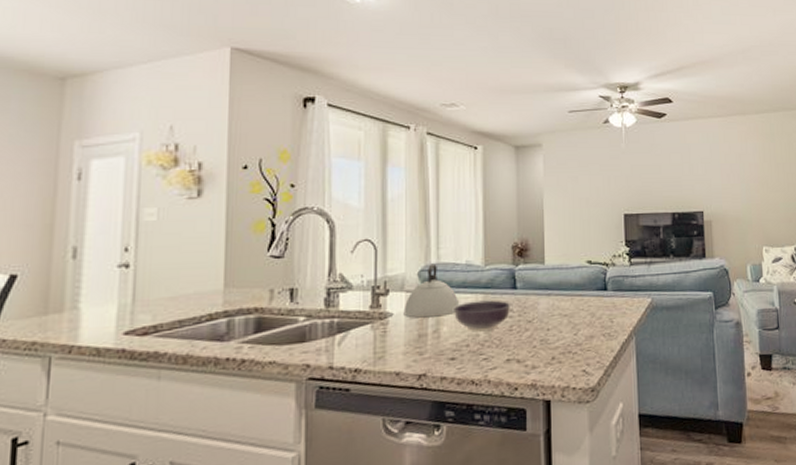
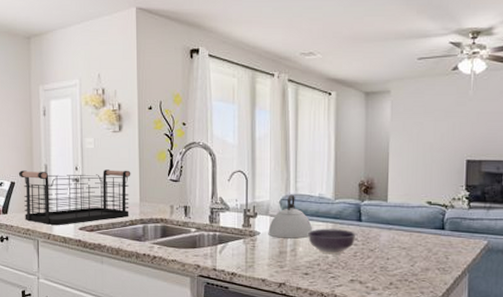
dish rack: none [24,247,213,332] -> present [18,169,131,225]

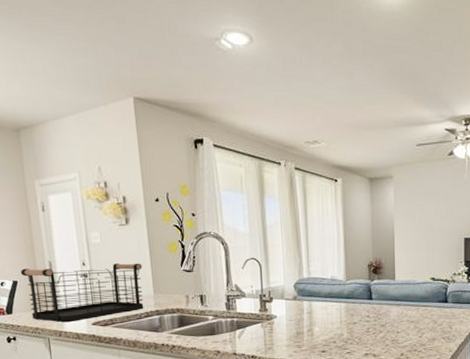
kettle: present [268,194,313,239] -> none [284,278,328,320]
bowl: present [308,228,357,255] -> none [323,308,368,332]

